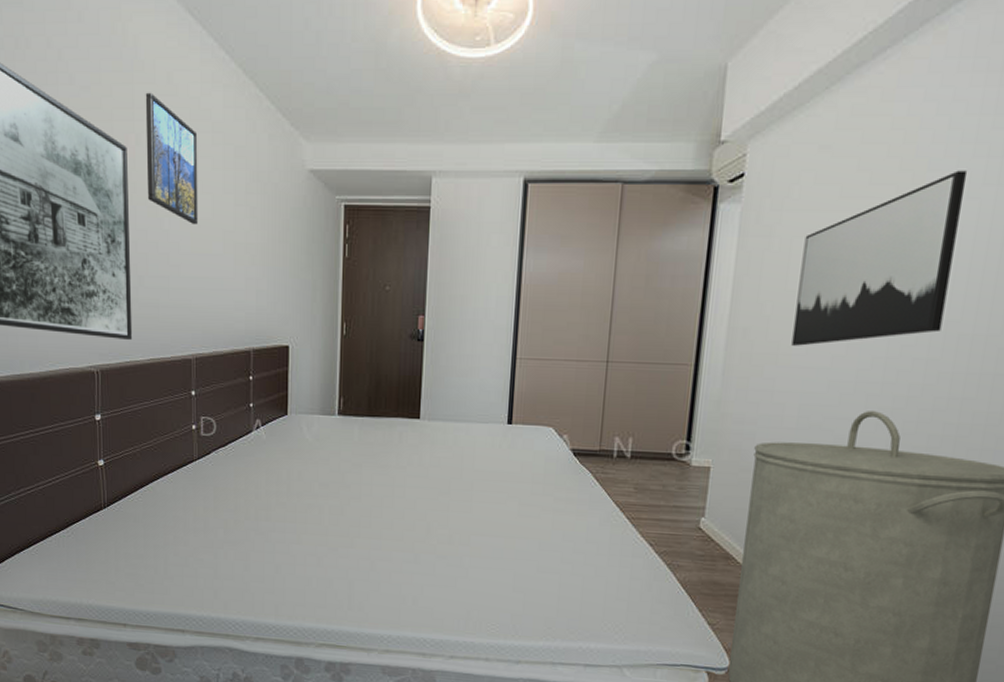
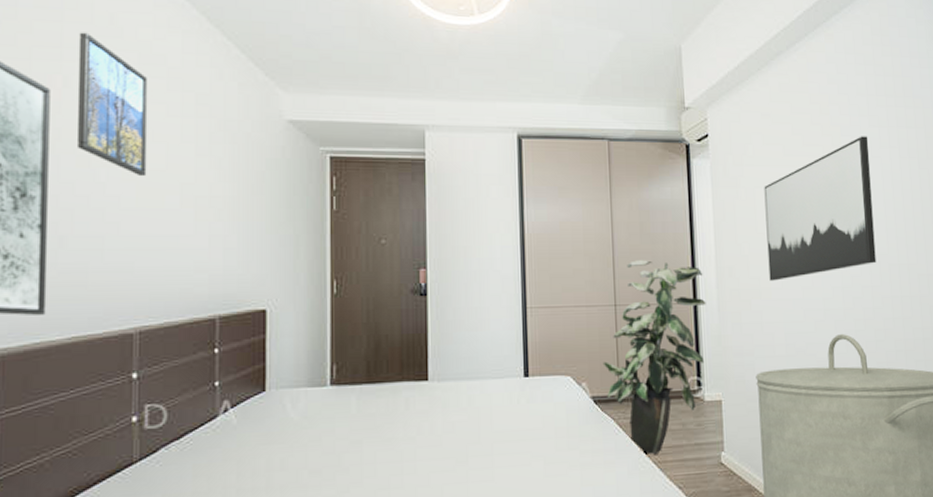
indoor plant: none [587,316,711,510] -> present [602,260,706,454]

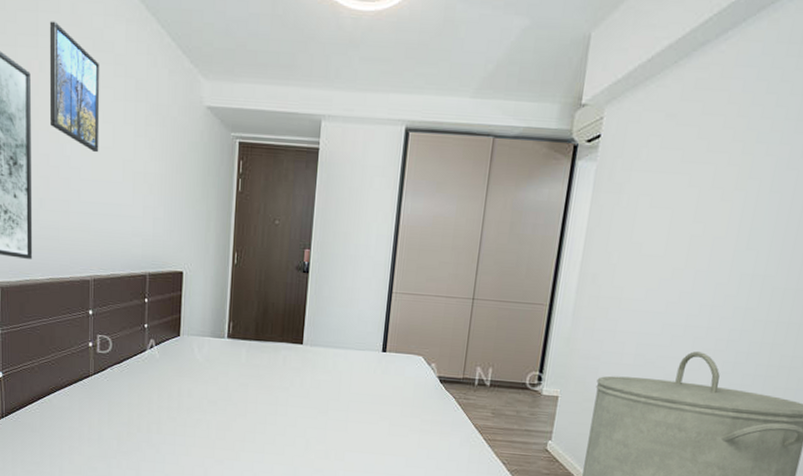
indoor plant: present [602,260,706,454] -> none [452,259,565,432]
wall art: present [764,136,876,281] -> none [633,143,789,292]

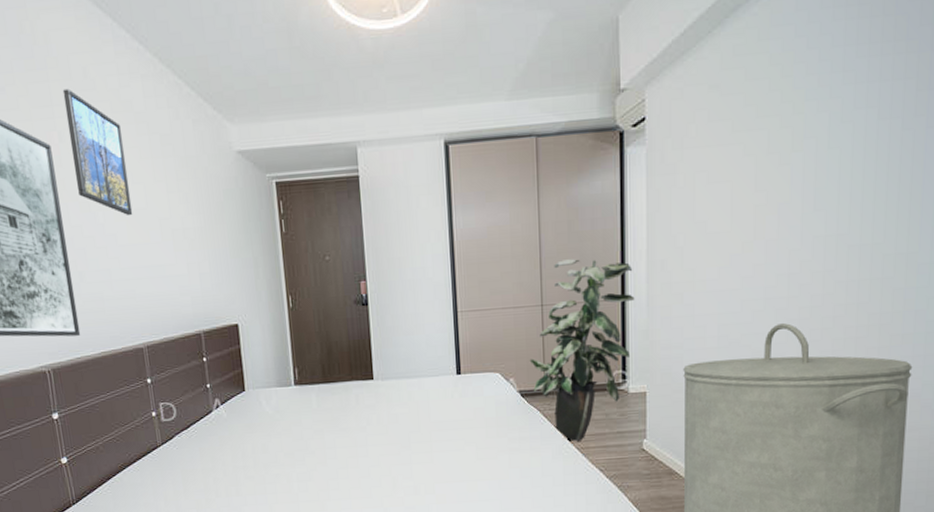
indoor plant: none [452,259,565,432] -> present [529,259,635,441]

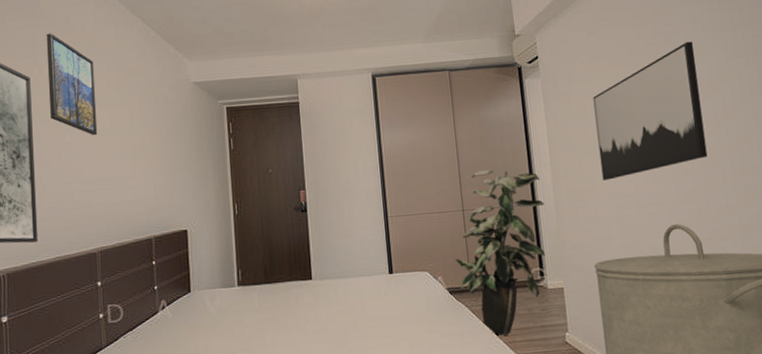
wall art: none [705,97,840,272] -> present [593,41,708,180]

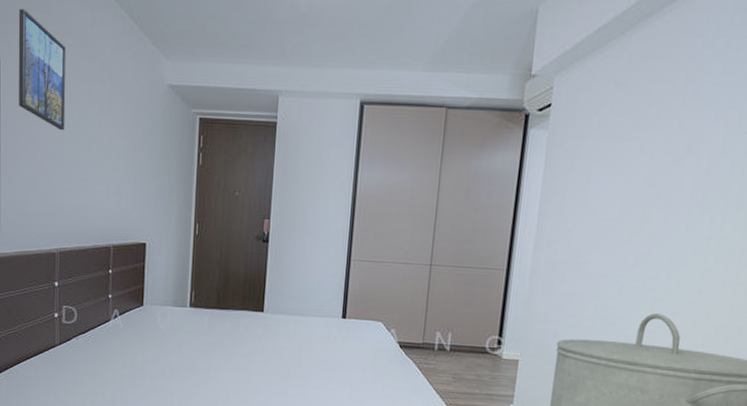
indoor plant: present [455,170,545,335] -> none [412,225,521,397]
wall art: present [593,41,708,180] -> none [589,108,738,256]

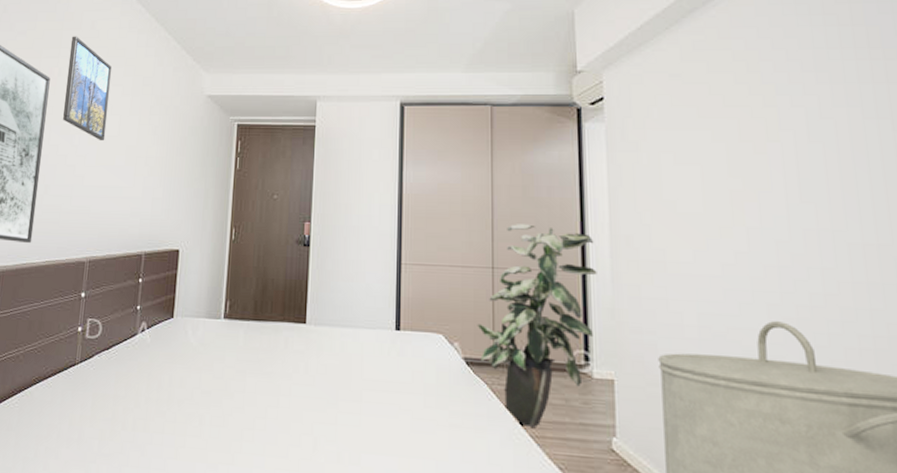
indoor plant: none [412,225,521,397] -> present [477,224,597,427]

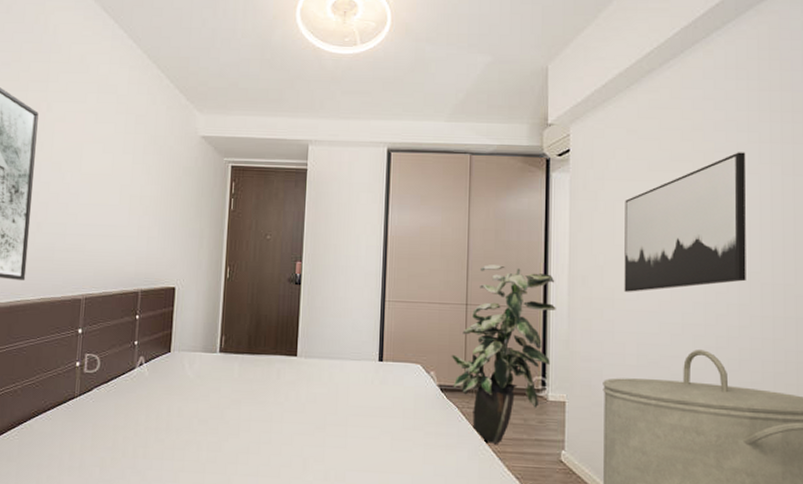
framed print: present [62,36,112,141] -> none [52,69,104,180]
wall art: none [671,94,829,254] -> present [624,152,746,292]

